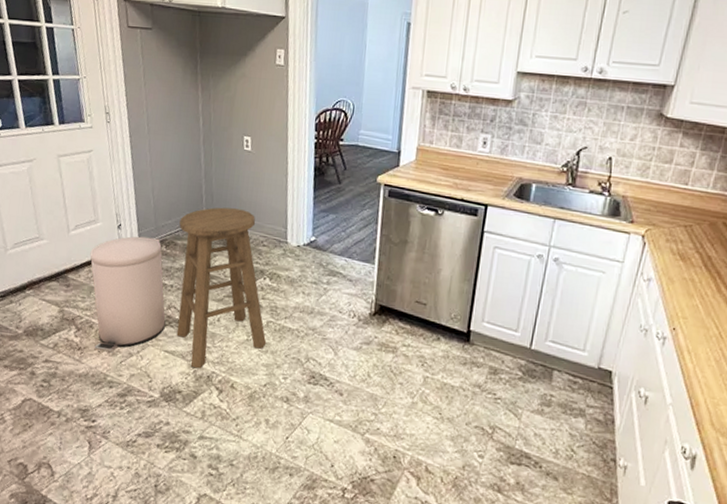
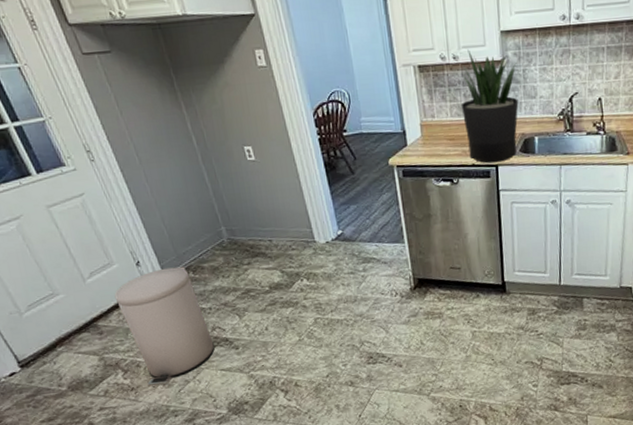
bar stool: present [176,207,267,369] -> none [200,219,319,378]
planter: none [460,83,528,202] -> present [461,49,519,163]

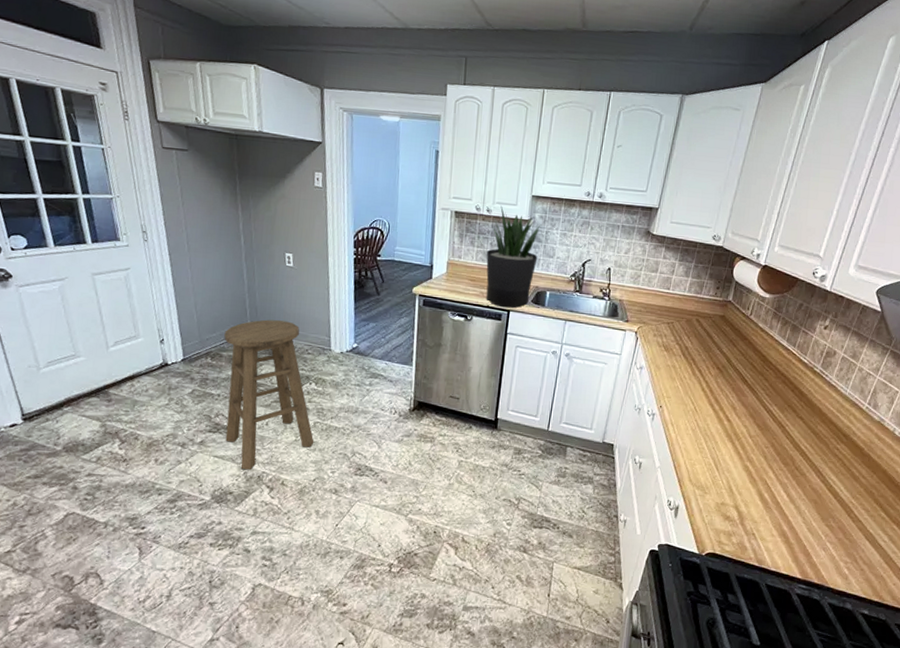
pedal bin: present [114,266,215,387] -> none [132,349,214,462]
bar stool: none [200,219,319,378] -> present [224,319,314,470]

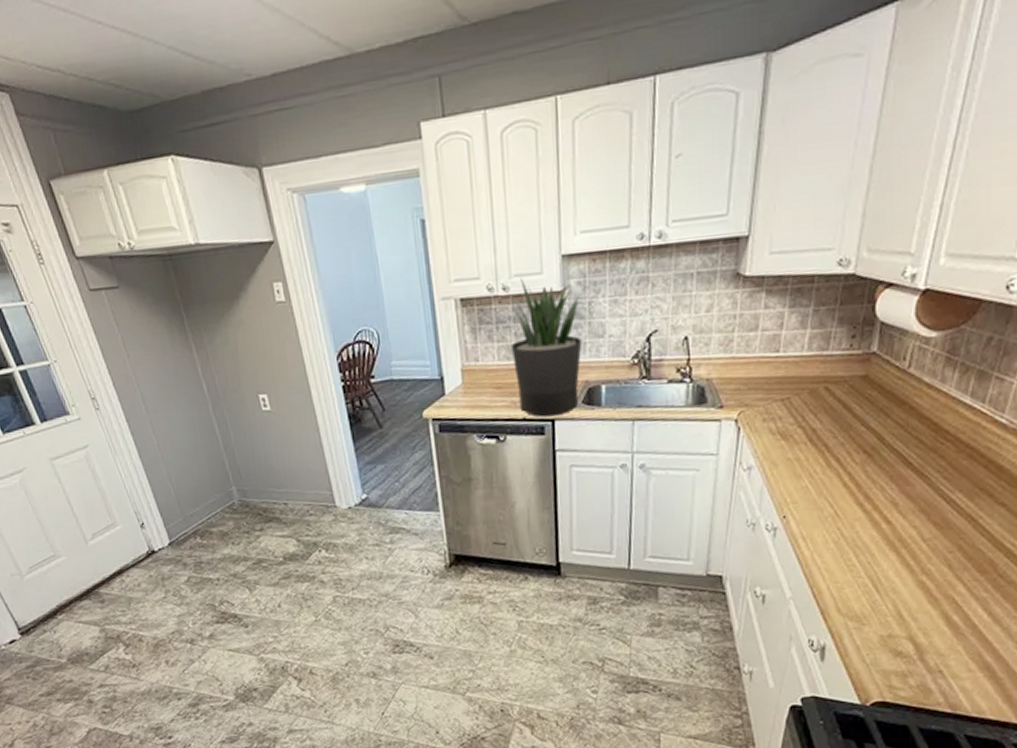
bar stool: present [224,319,314,470] -> none [208,479,338,662]

